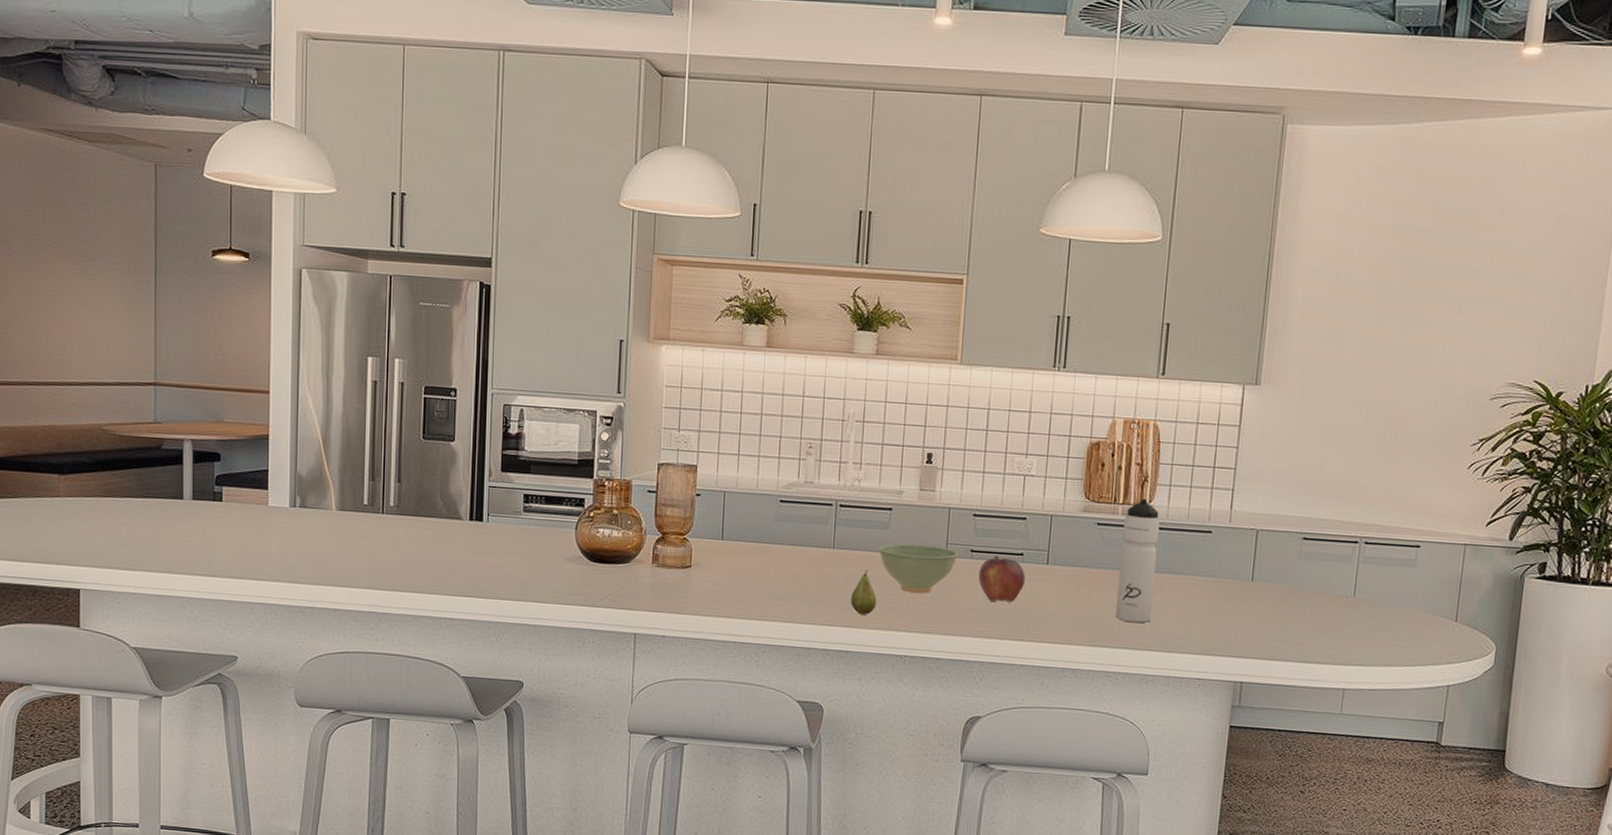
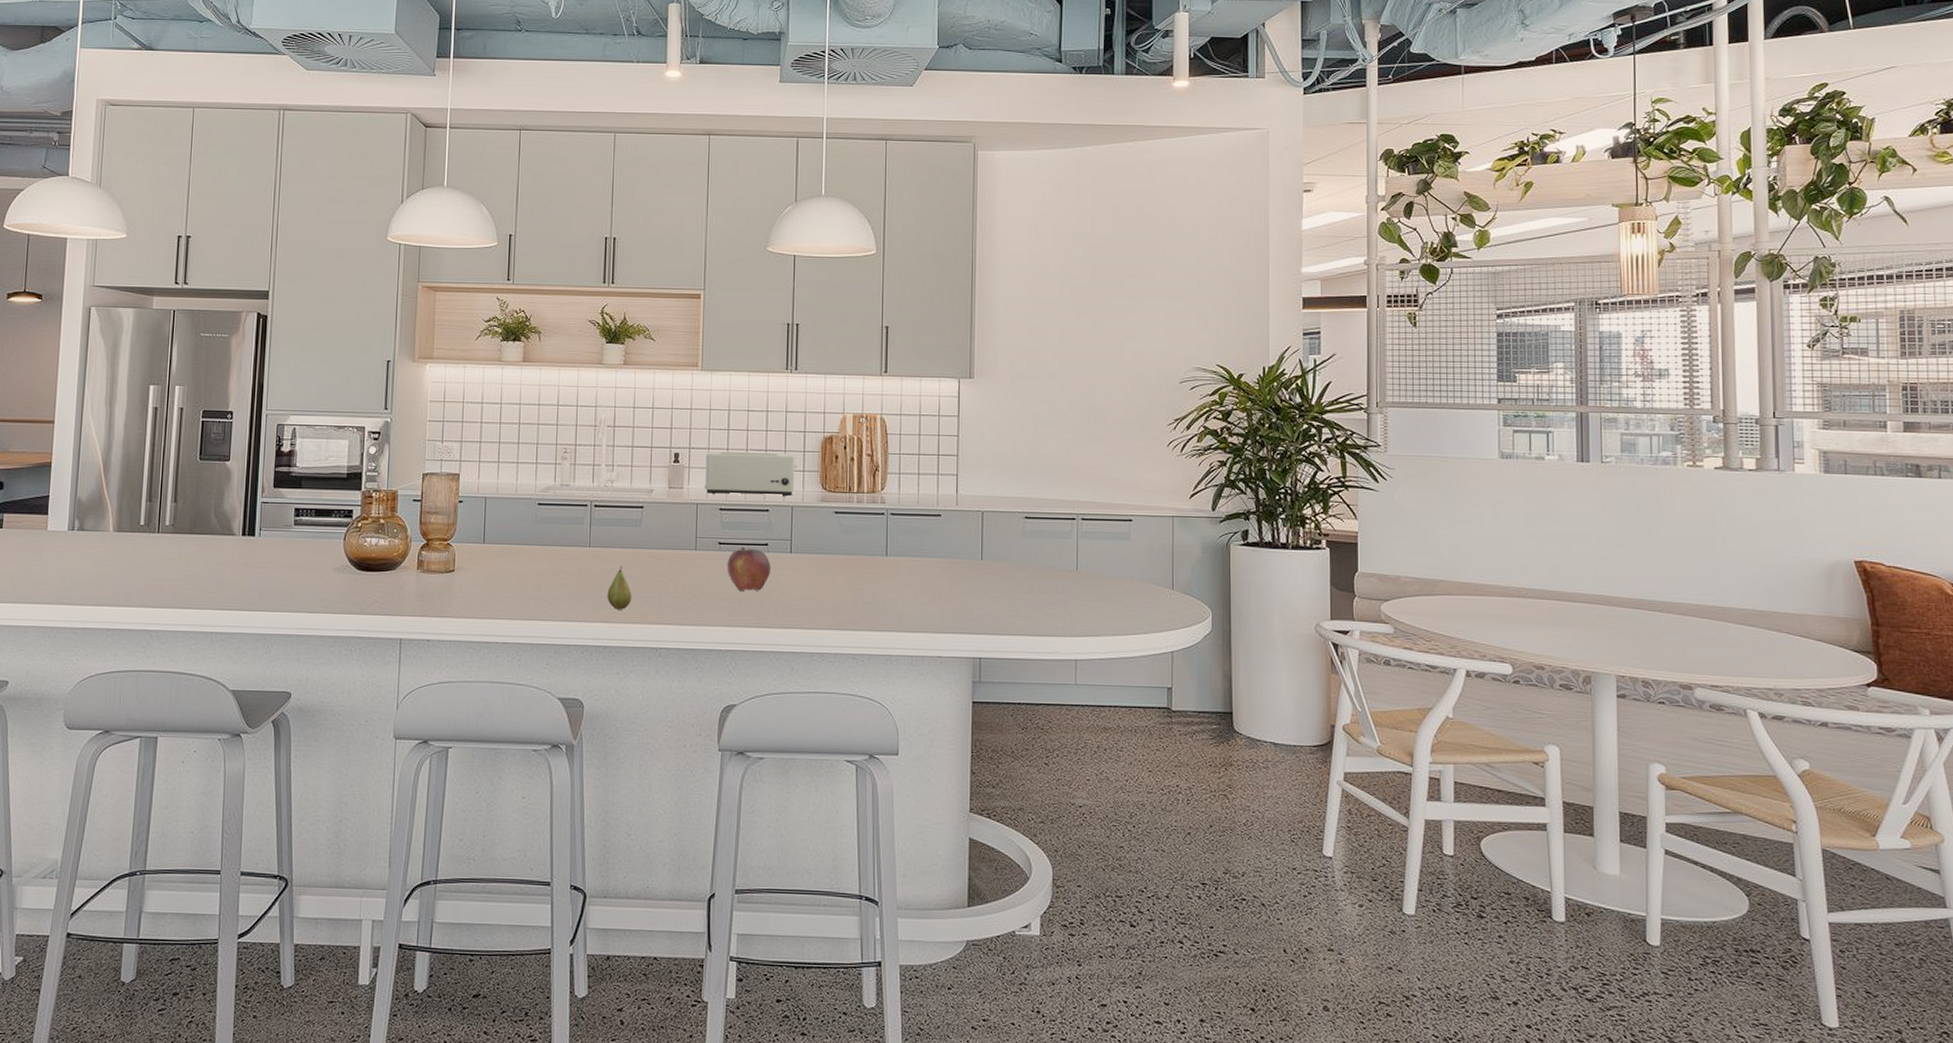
bowl: present [879,544,959,593] -> none [632,540,707,586]
toaster: none [959,452,1060,504] -> present [705,451,798,496]
water bottle: present [1116,498,1160,623] -> none [858,486,892,606]

